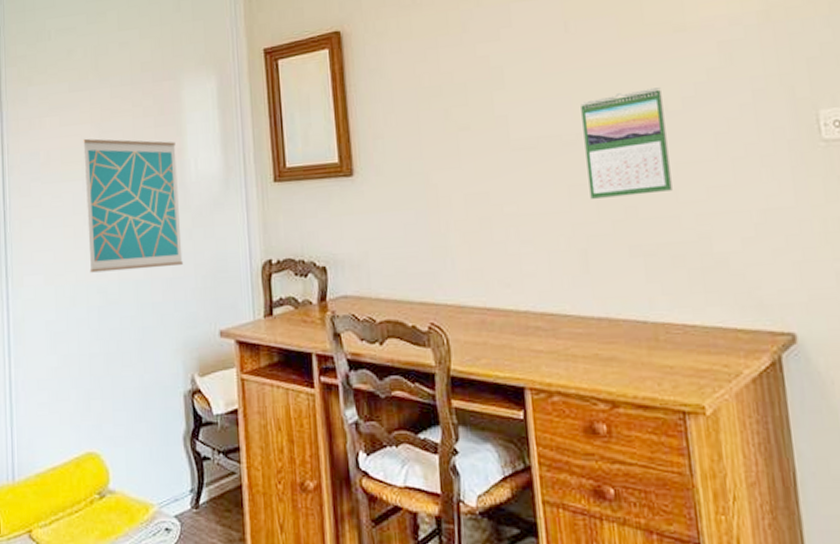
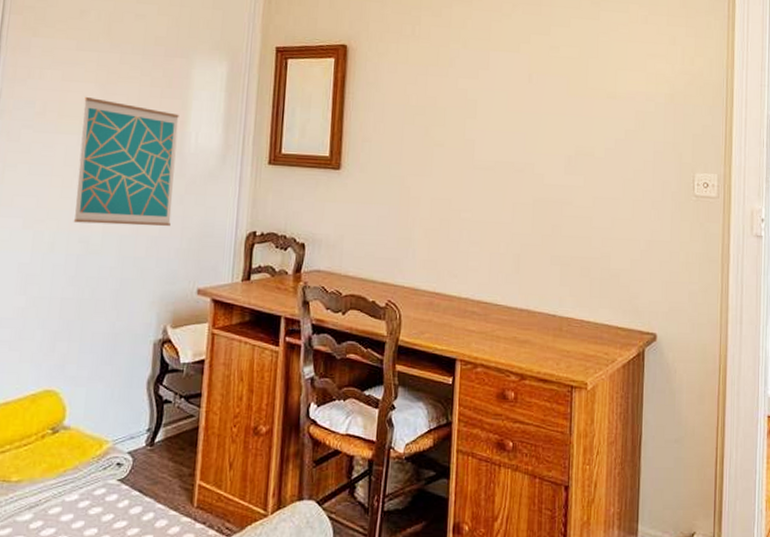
calendar: present [581,87,672,199] -> none [528,137,592,218]

